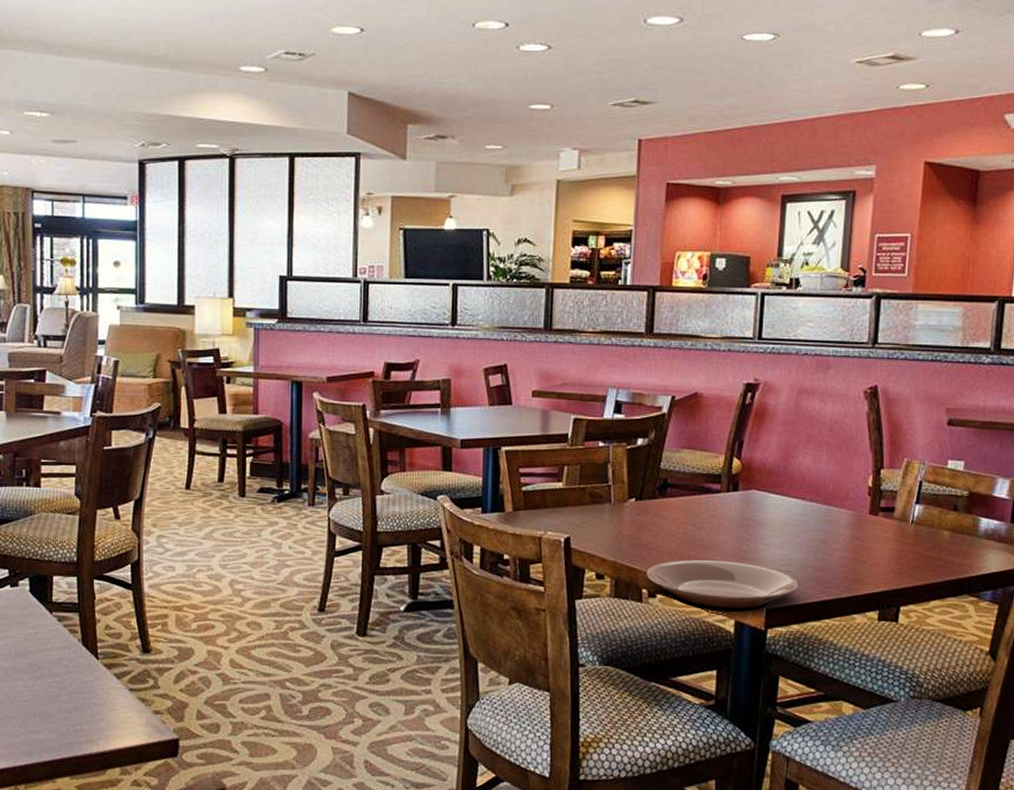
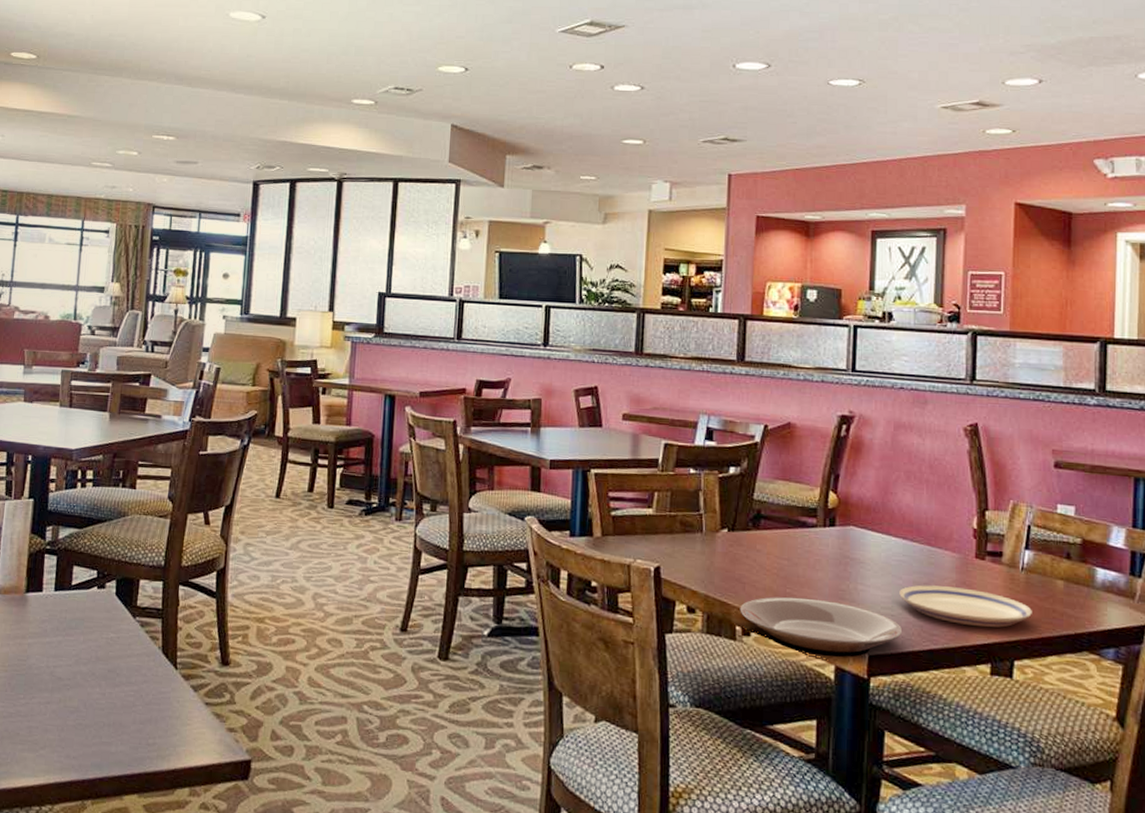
plate: none [797,541,919,578] -> present [899,585,1032,628]

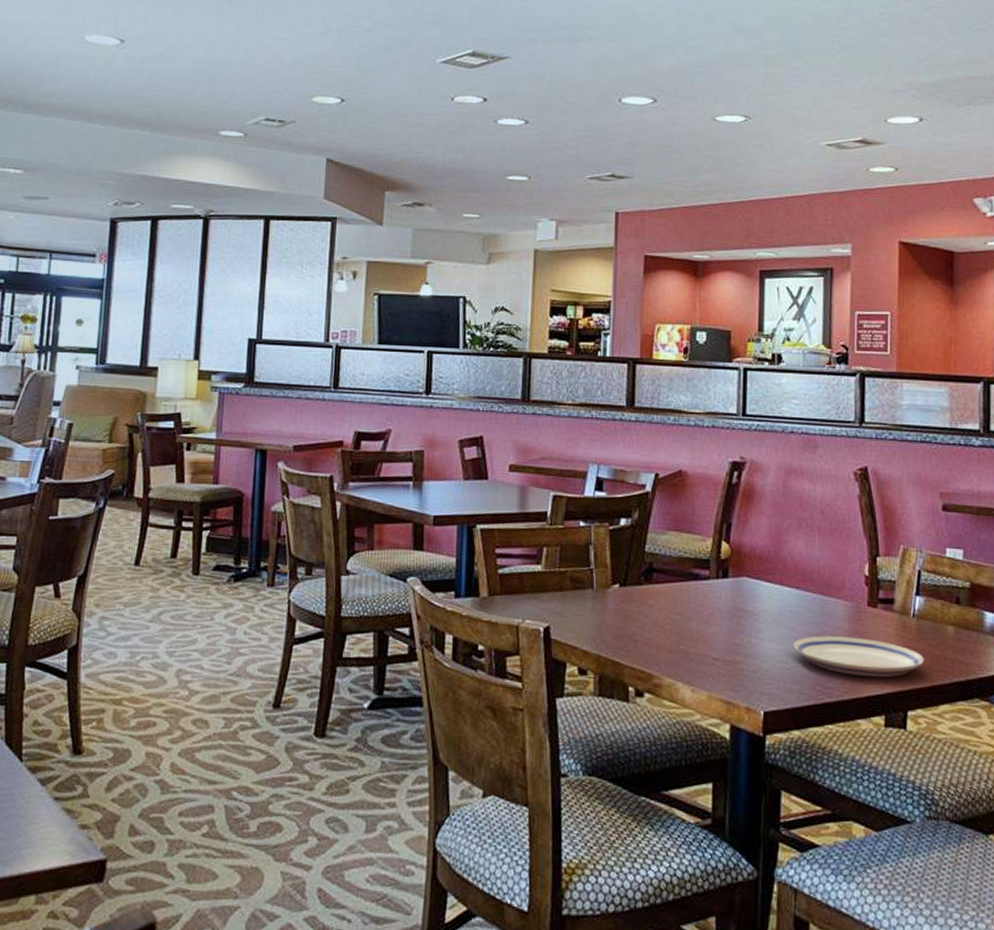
plate: present [740,596,902,658] -> none [632,653,796,716]

